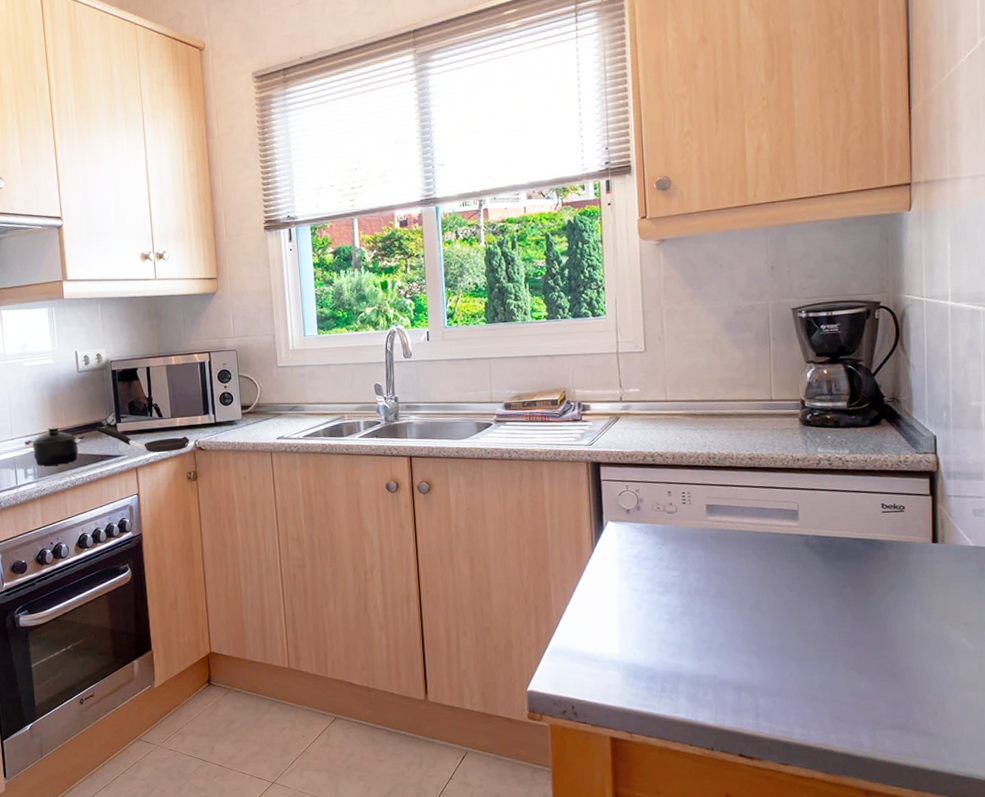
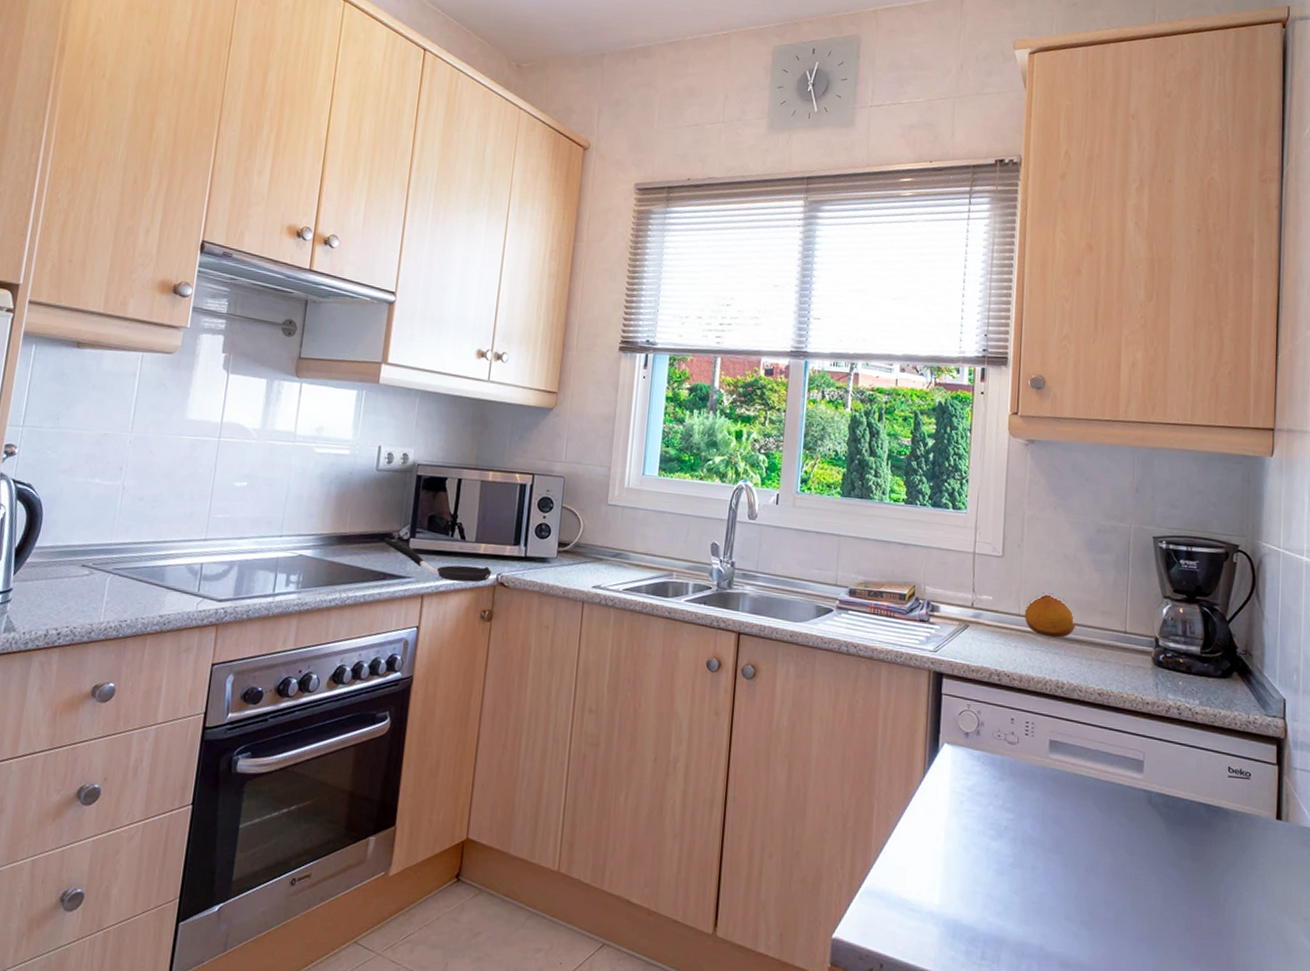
saucepan: present [23,427,85,466] -> none [293,530,369,577]
fruit: none [671,376,723,416] -> present [1024,592,1077,638]

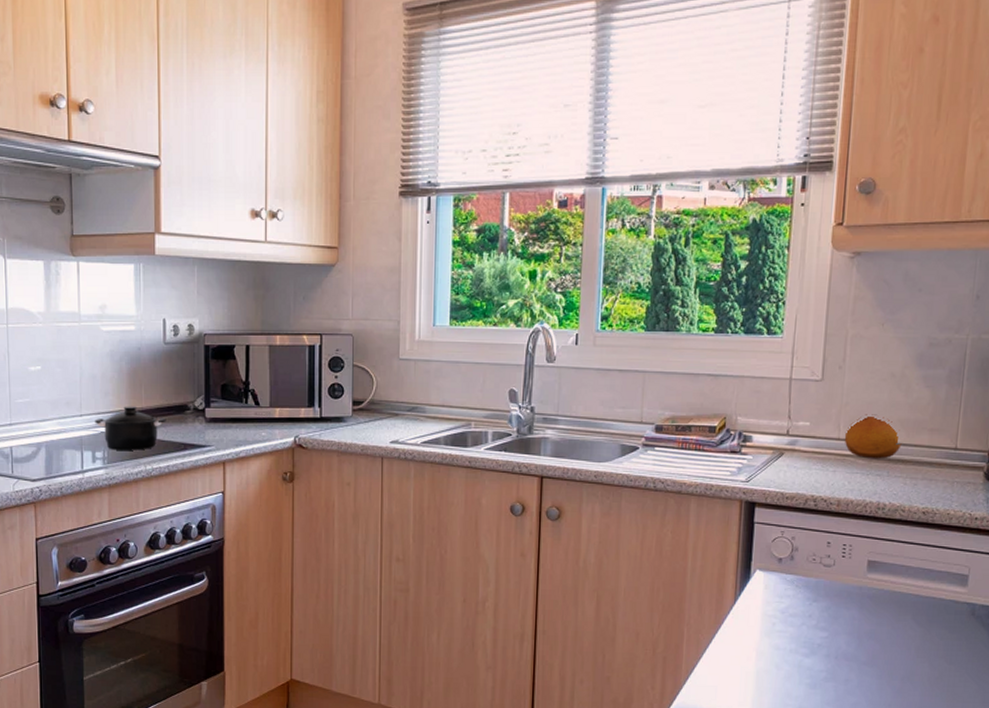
saucepan: none [293,530,369,577] -> present [94,406,167,450]
frying pan: present [384,538,492,583] -> none [181,409,289,446]

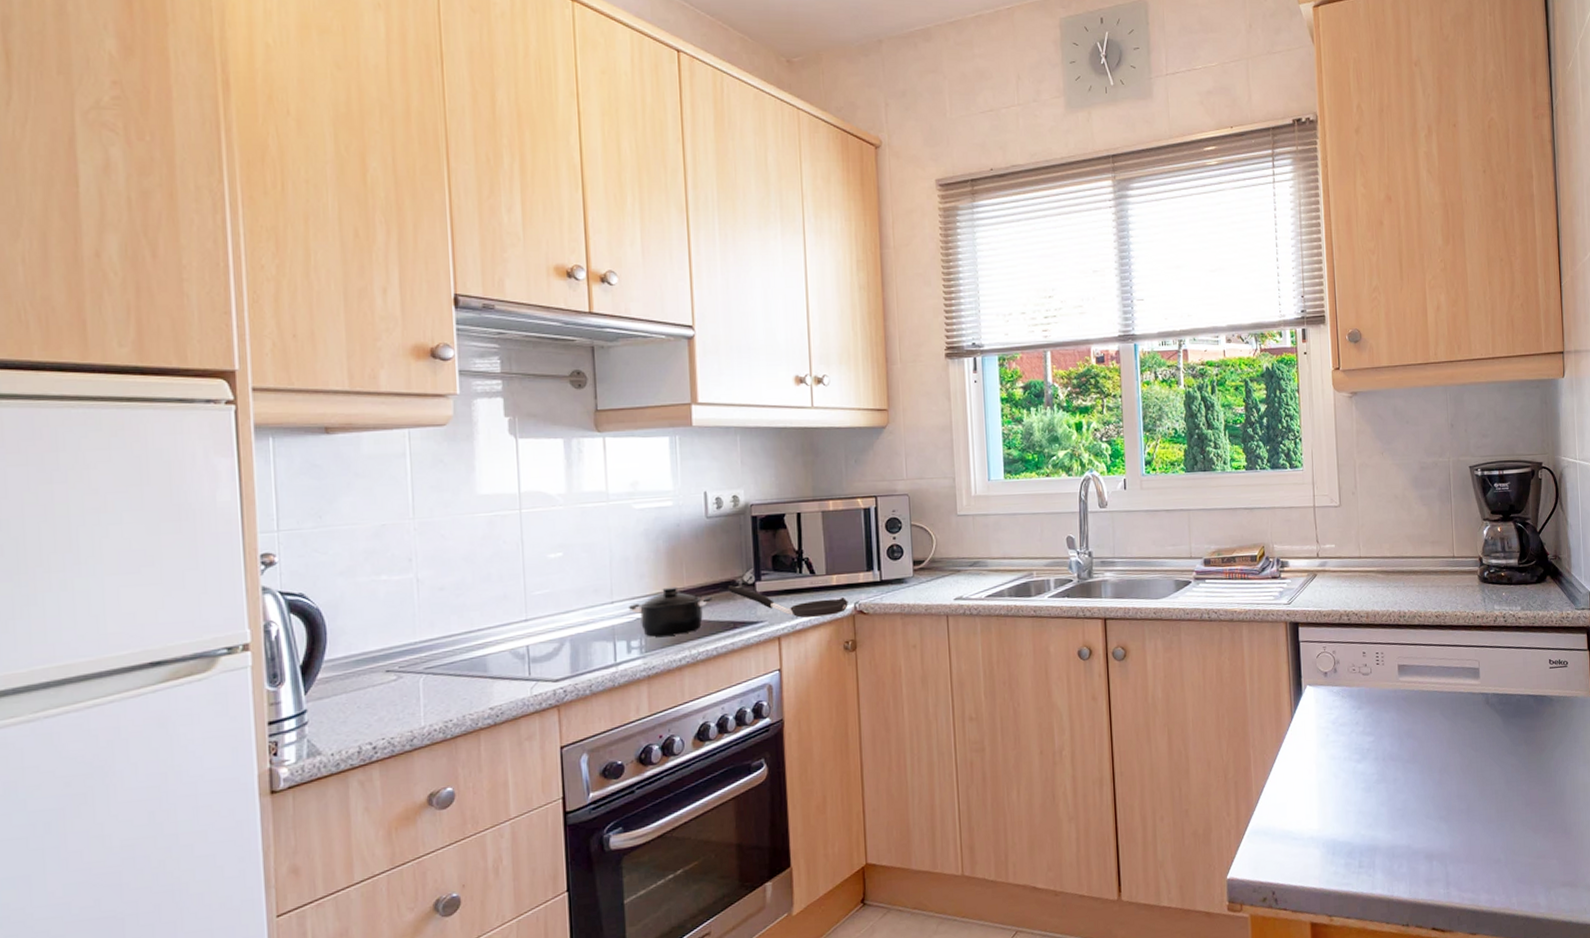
frying pan: none [181,409,289,446] -> present [728,585,848,618]
fruit: present [844,414,902,459] -> none [1364,532,1411,573]

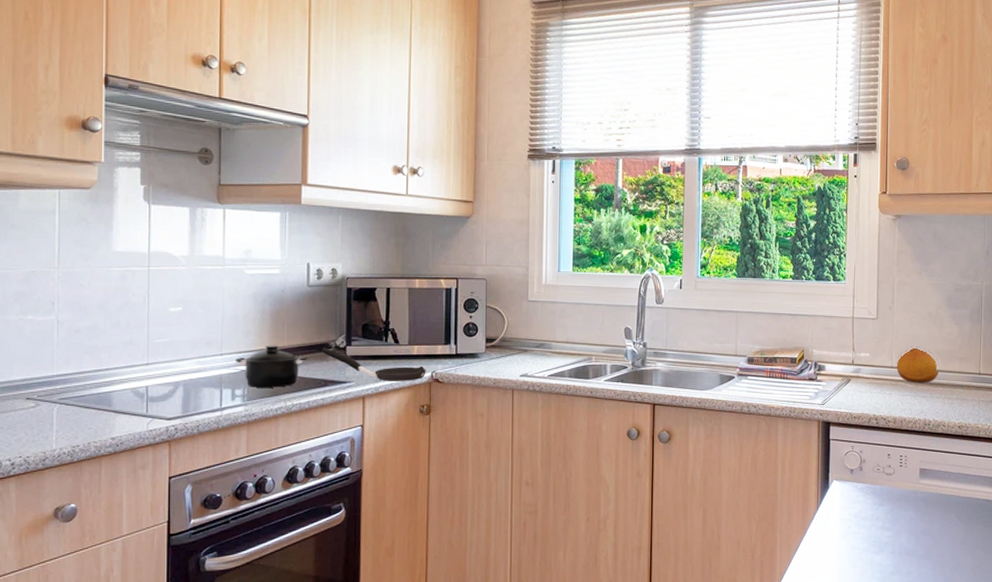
fruit: none [1364,532,1411,573] -> present [896,346,940,383]

